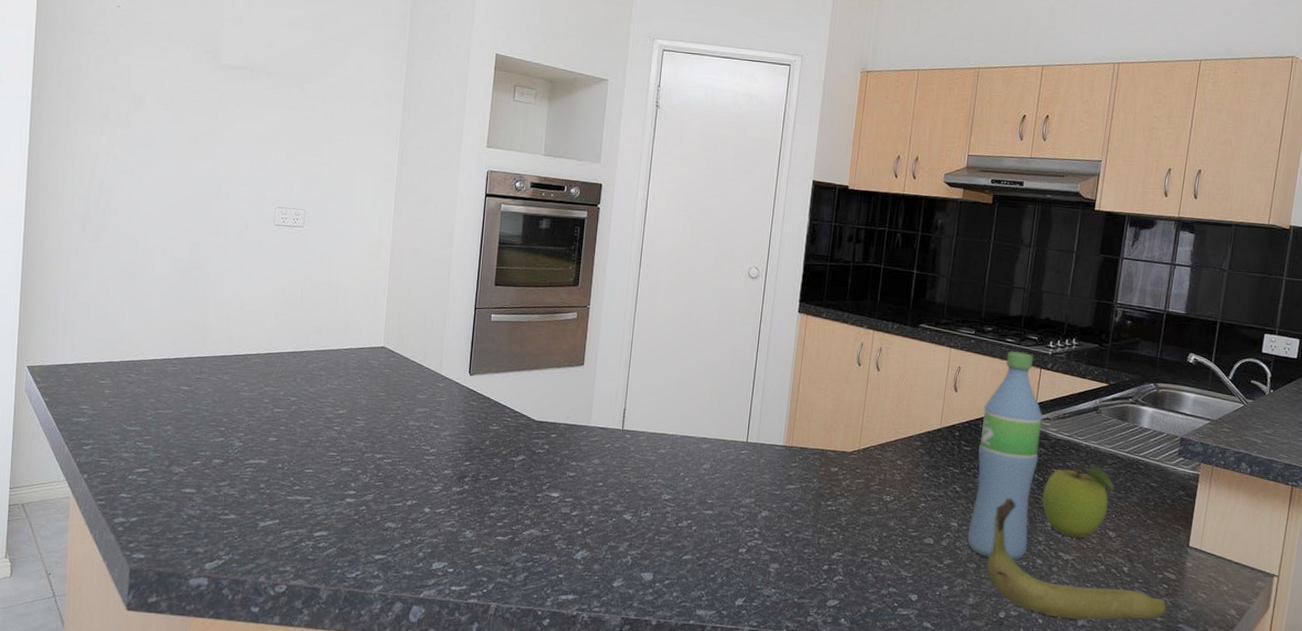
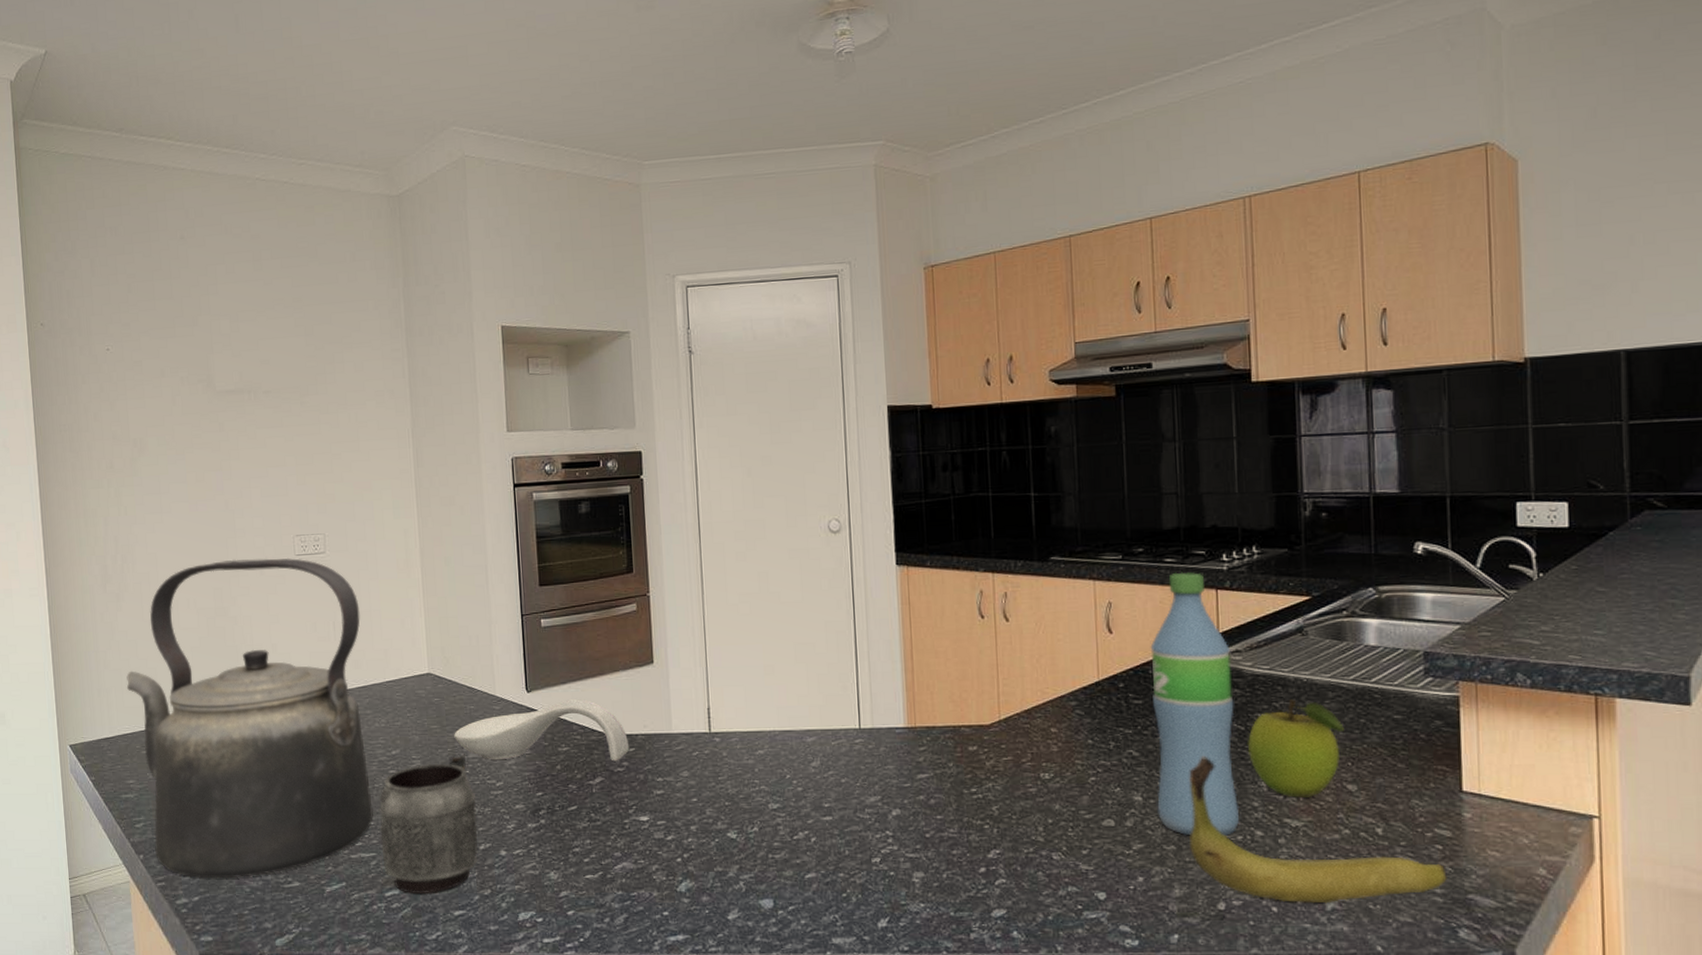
kettle: none [92,219,328,506] -> present [126,557,374,879]
mug: none [316,421,410,538] -> present [379,754,479,895]
spoon rest: none [398,386,552,444] -> present [454,699,630,762]

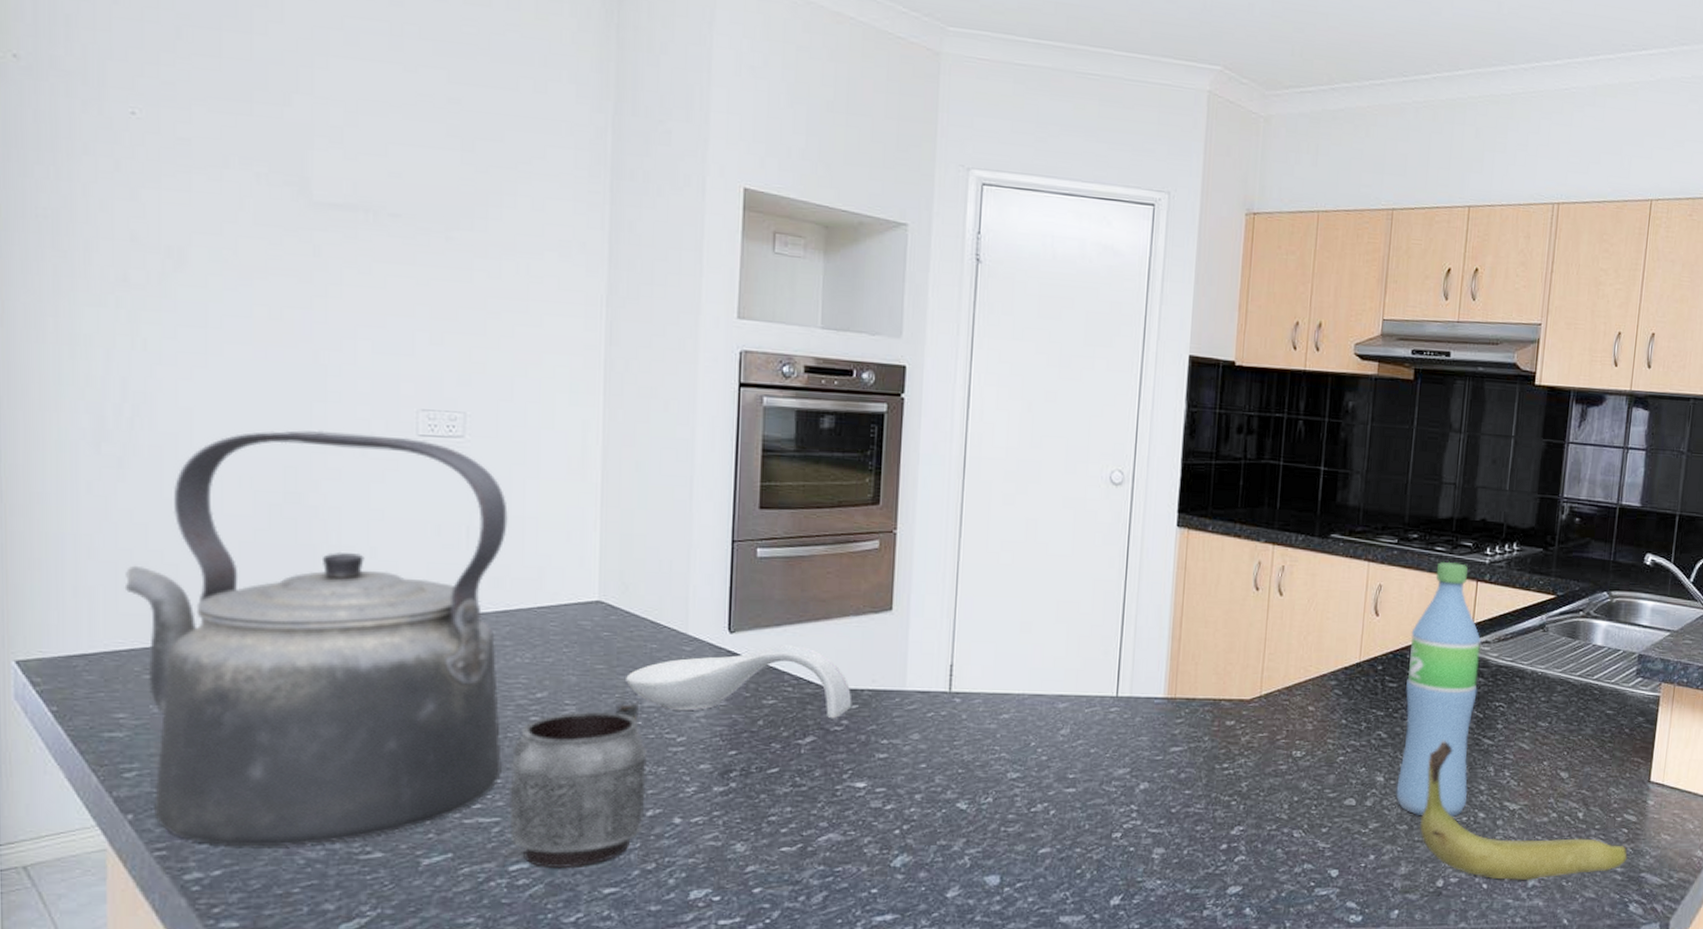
fruit: present [1247,699,1344,798] -> none [1482,691,1566,783]

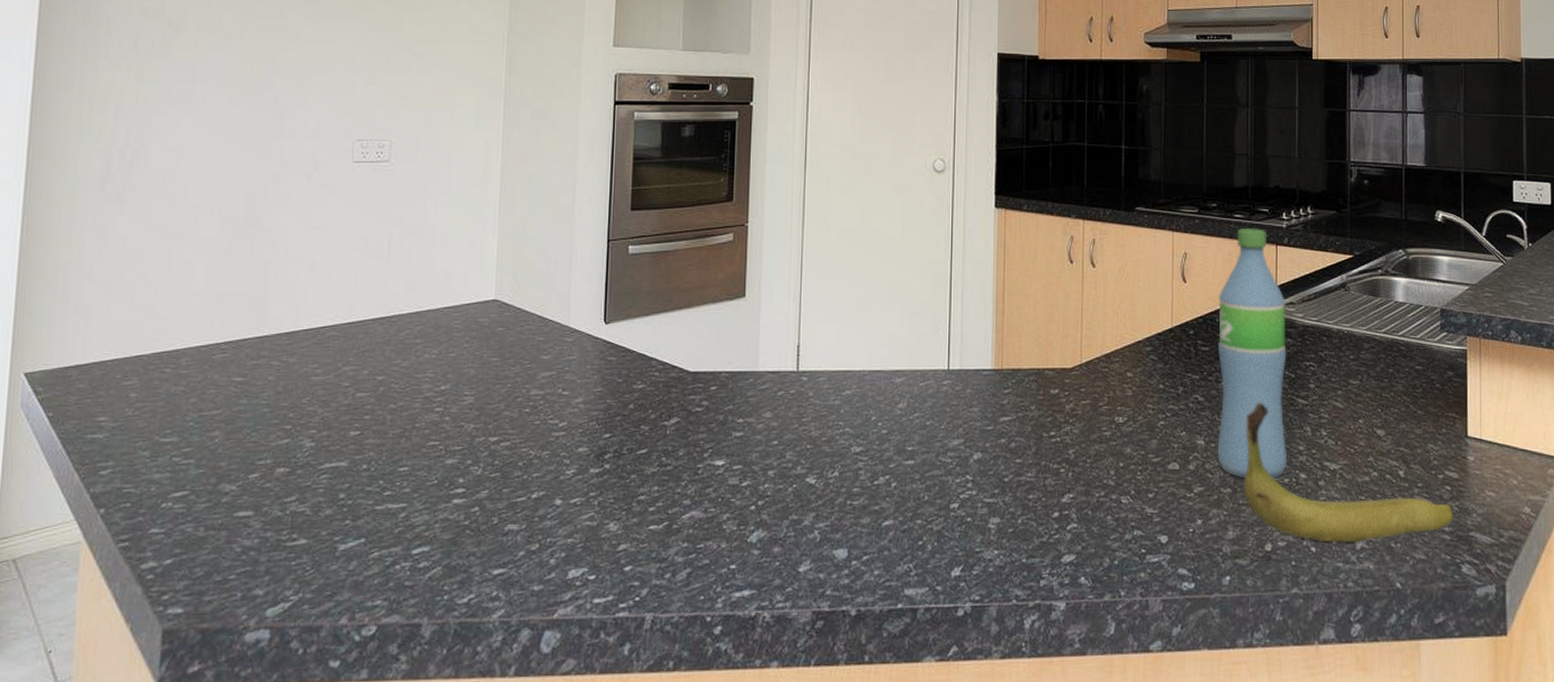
kettle: present [124,430,508,847] -> none [114,162,423,537]
mug: present [509,701,647,869] -> none [414,390,533,551]
spoon rest: present [626,645,852,719] -> none [516,333,712,401]

